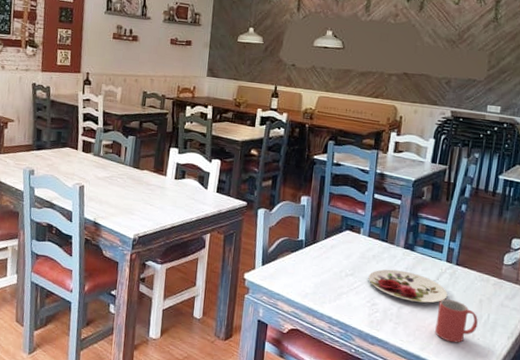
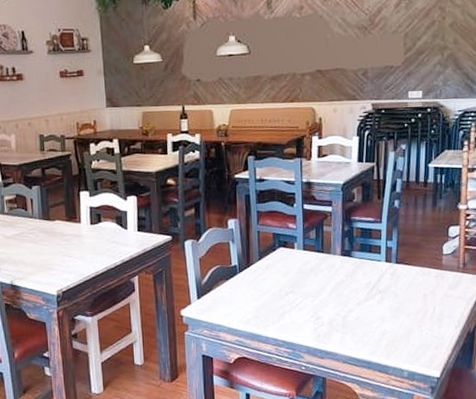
plate: present [368,269,448,303] -> none [309,279,391,308]
mug: present [435,298,478,343] -> none [383,299,424,342]

